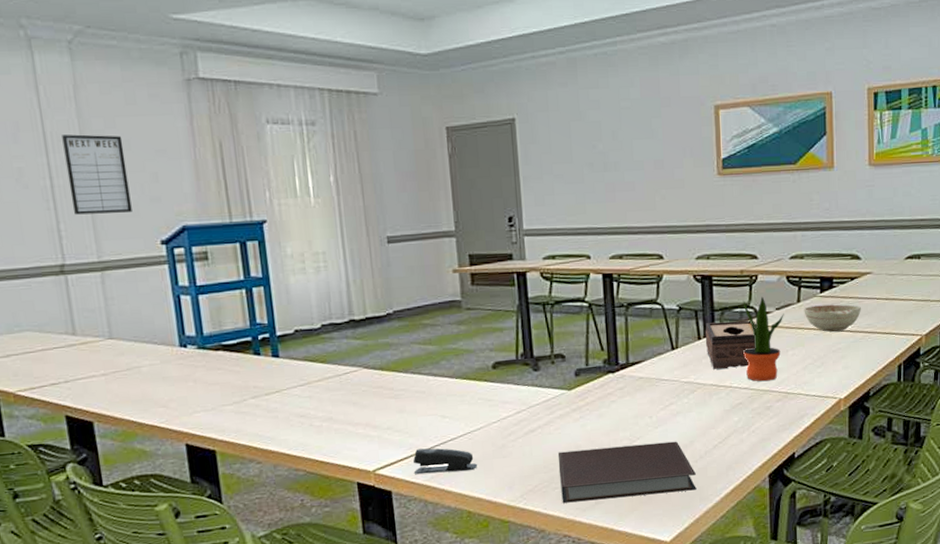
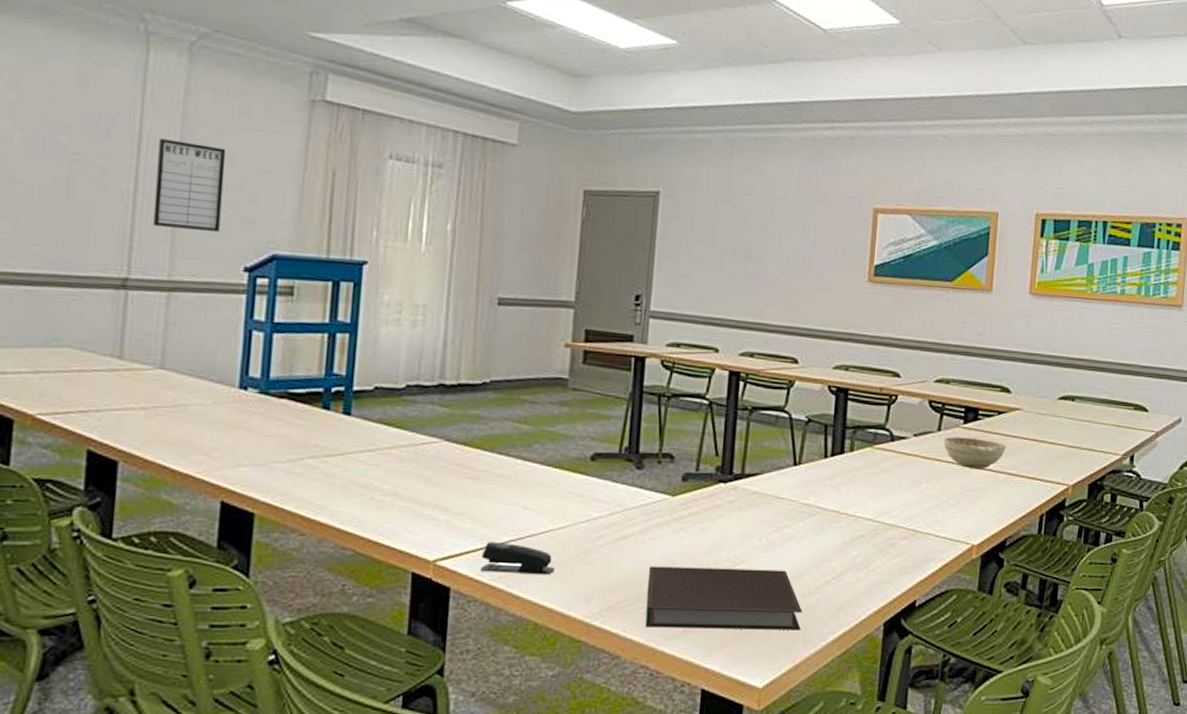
tissue box: present [705,320,757,369] -> none [831,440,890,495]
potted plant: present [743,296,784,382] -> none [872,419,922,515]

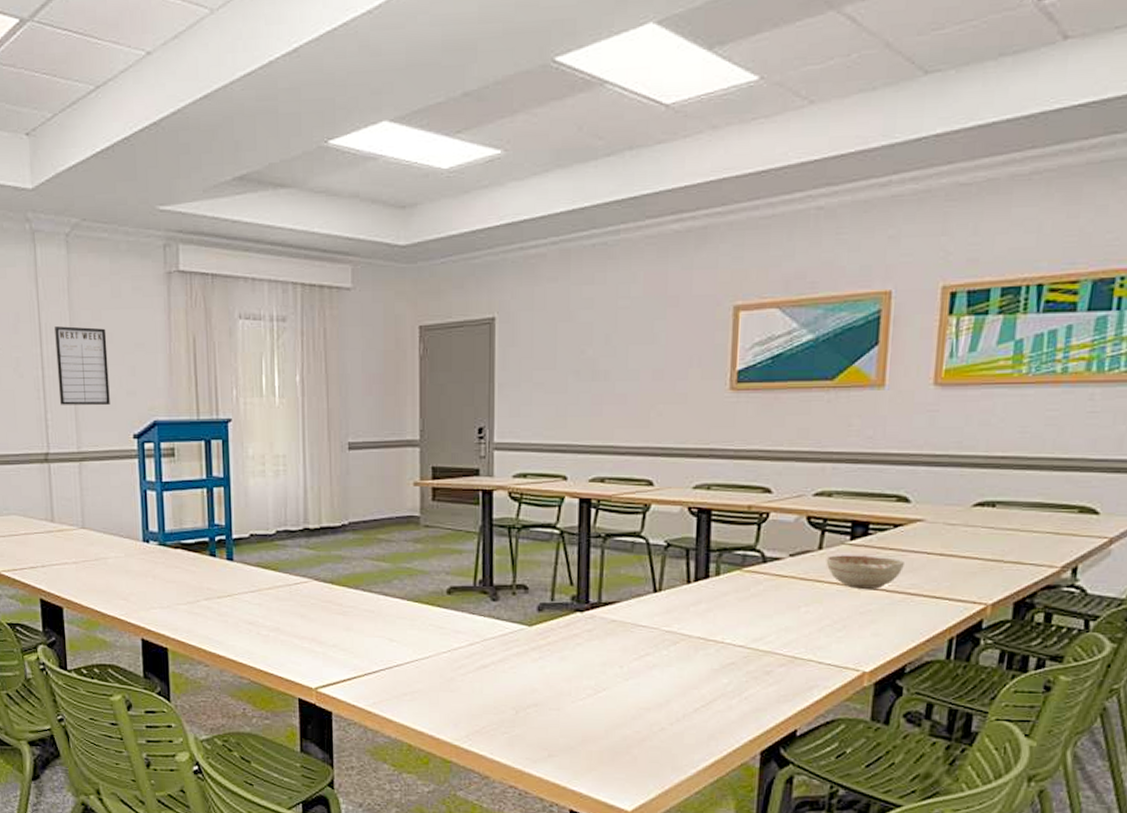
stapler: present [481,542,554,575] -> none [357,671,422,702]
notebook: present [645,566,802,630] -> none [511,693,670,757]

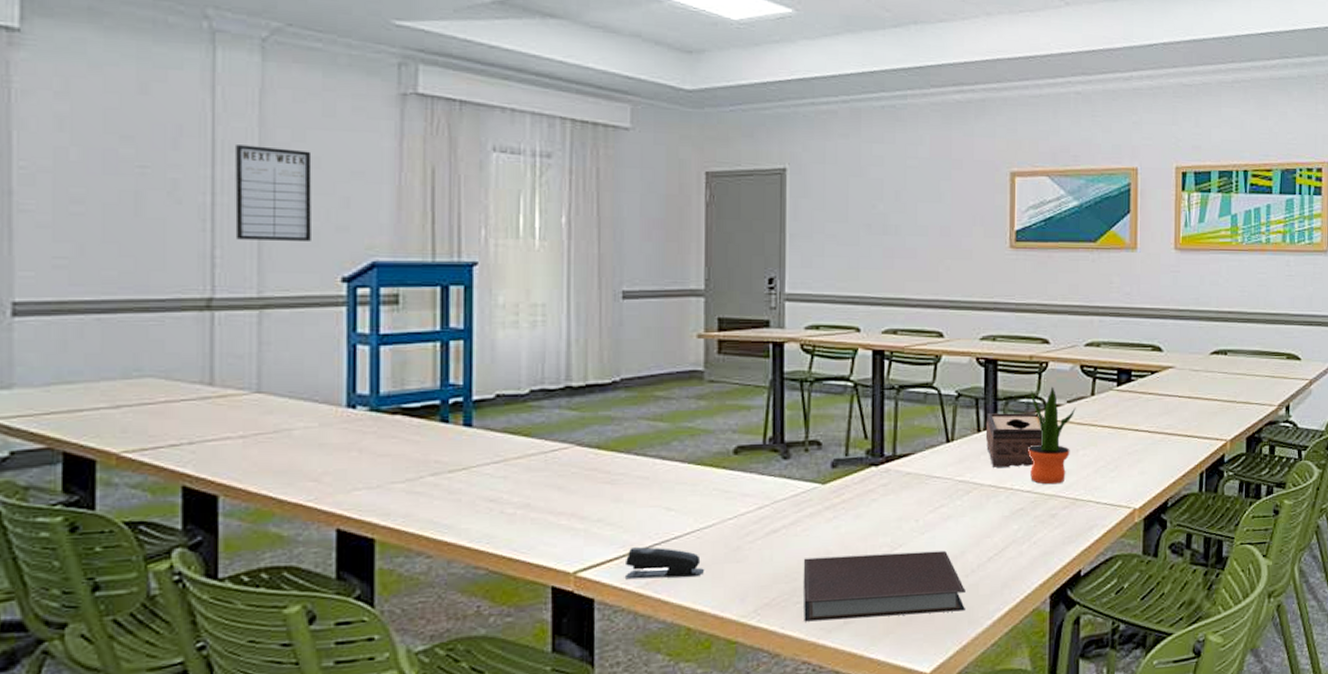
stapler: none [357,671,422,702] -> present [626,547,704,579]
notebook: none [511,693,670,757] -> present [804,550,965,622]
tissue box: none [695,565,762,621] -> present [985,413,1044,467]
potted plant: none [742,538,800,641] -> present [1028,386,1076,485]
decorative bowl: present [826,555,904,589] -> none [1098,400,1161,431]

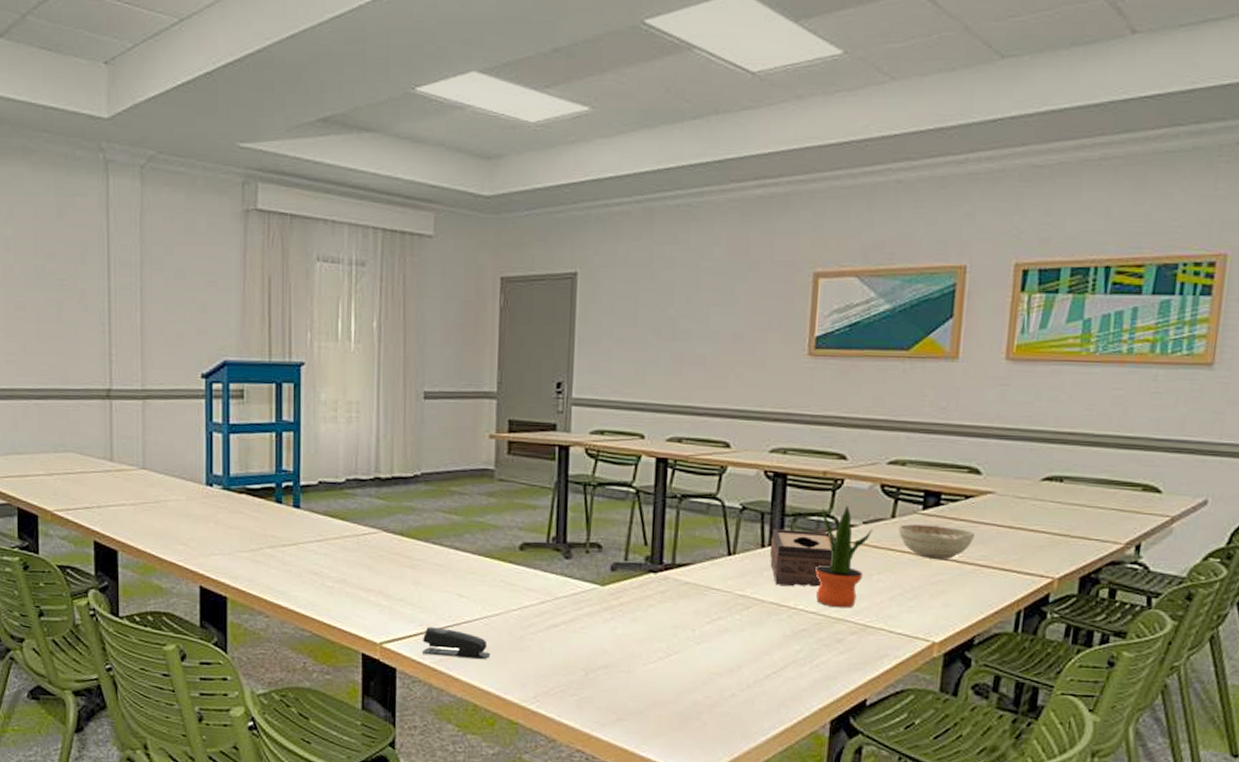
writing board: present [235,145,312,241] -> none [124,260,179,342]
notebook: present [804,550,965,622] -> none [579,654,740,724]
decorative bowl: none [1098,400,1161,431] -> present [898,524,975,559]

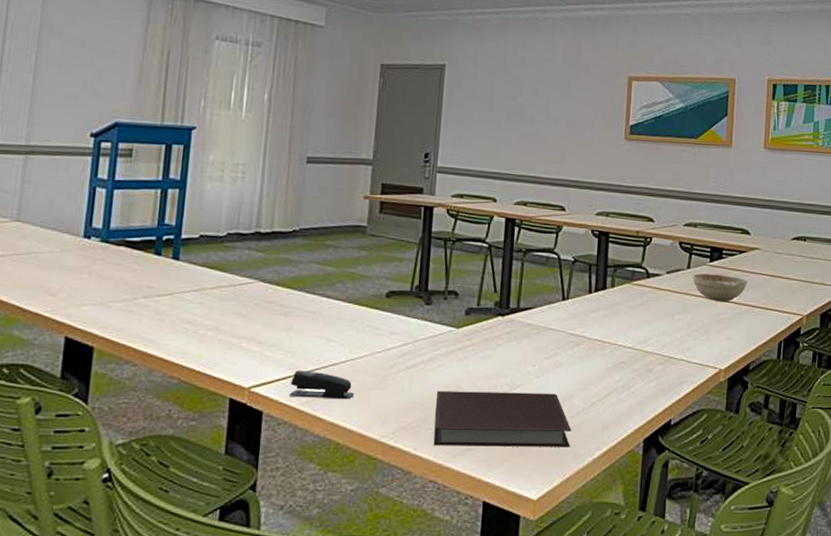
notebook: none [579,654,740,724] -> present [433,391,571,447]
tissue box: present [769,529,836,587] -> none [595,278,646,326]
potted plant: present [815,505,873,608] -> none [631,258,674,343]

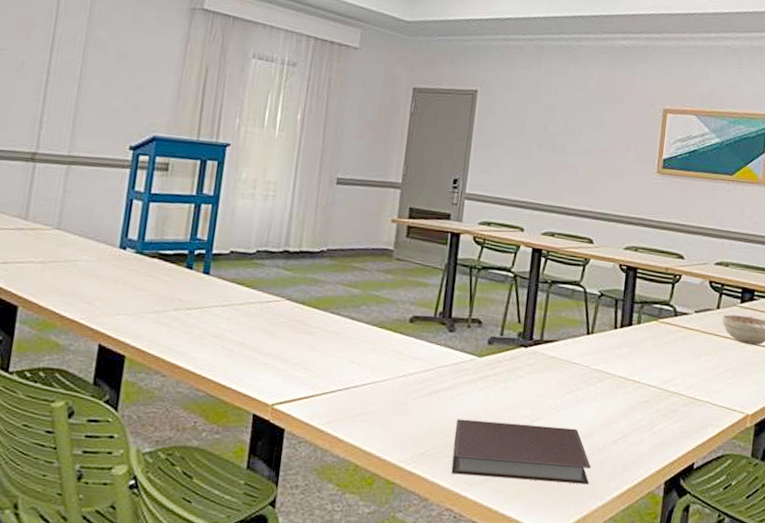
stapler: present [290,370,354,400] -> none [312,390,375,423]

